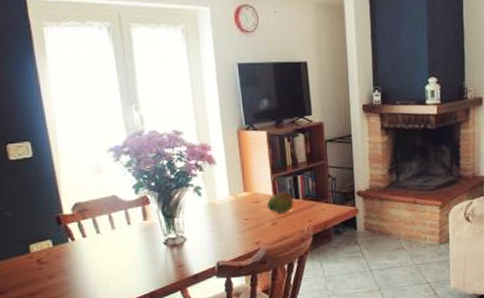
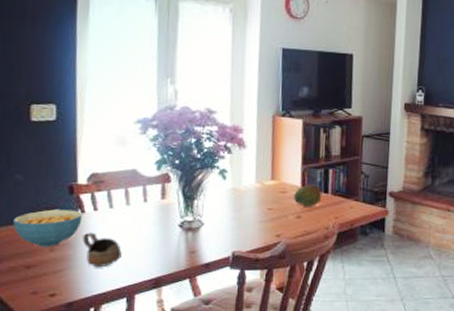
cereal bowl: none [10,238,74,276] -> present [13,209,83,247]
cup: none [77,257,115,289] -> present [83,232,122,268]

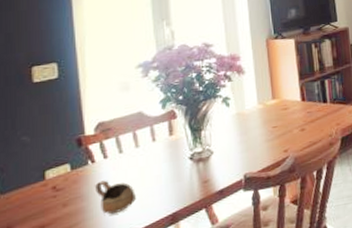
cereal bowl: present [13,209,83,247] -> none [23,161,93,205]
fruit: present [294,184,322,207] -> none [295,96,322,119]

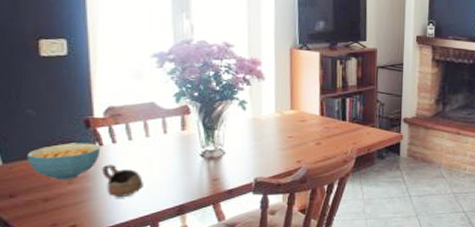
cereal bowl: none [23,161,93,205] -> present [27,143,101,180]

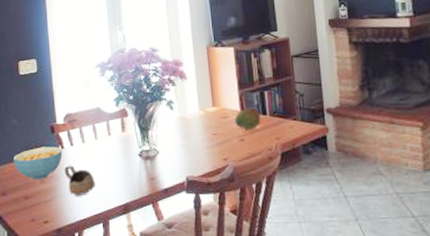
fruit: none [313,112,340,134] -> present [235,107,261,130]

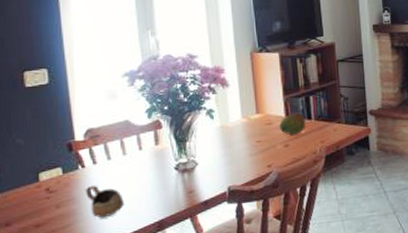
cereal bowl: present [13,146,63,180] -> none [19,166,84,206]

